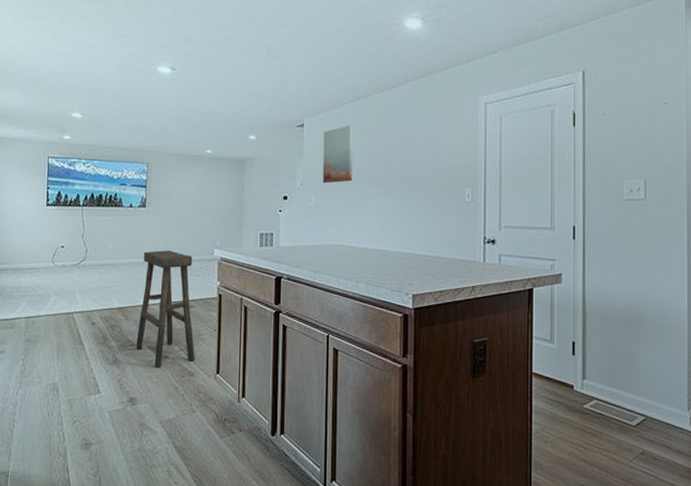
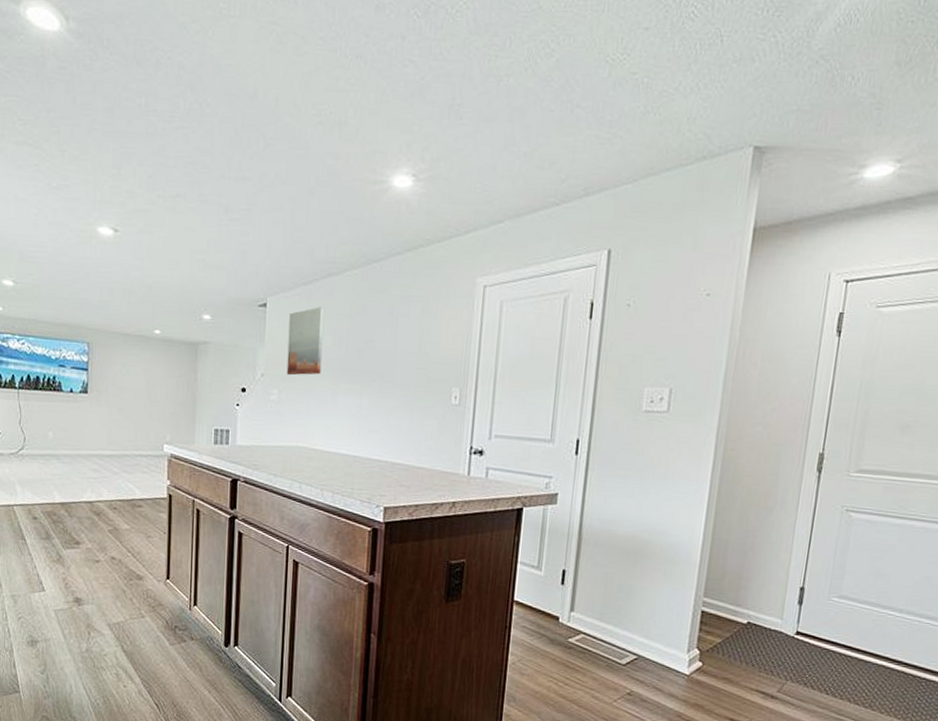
stool: present [136,250,195,368] -> none [81,442,144,569]

